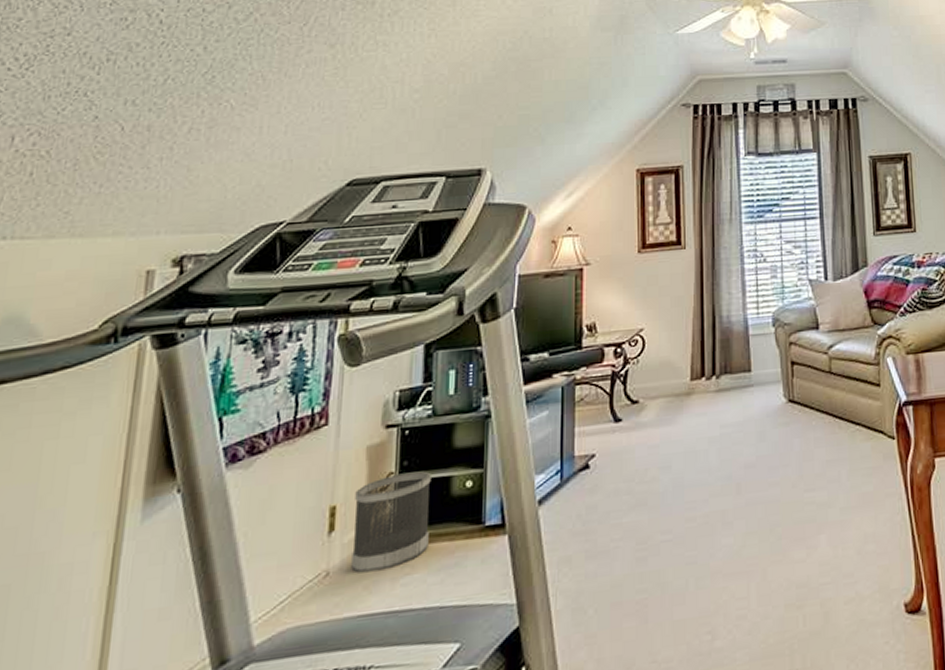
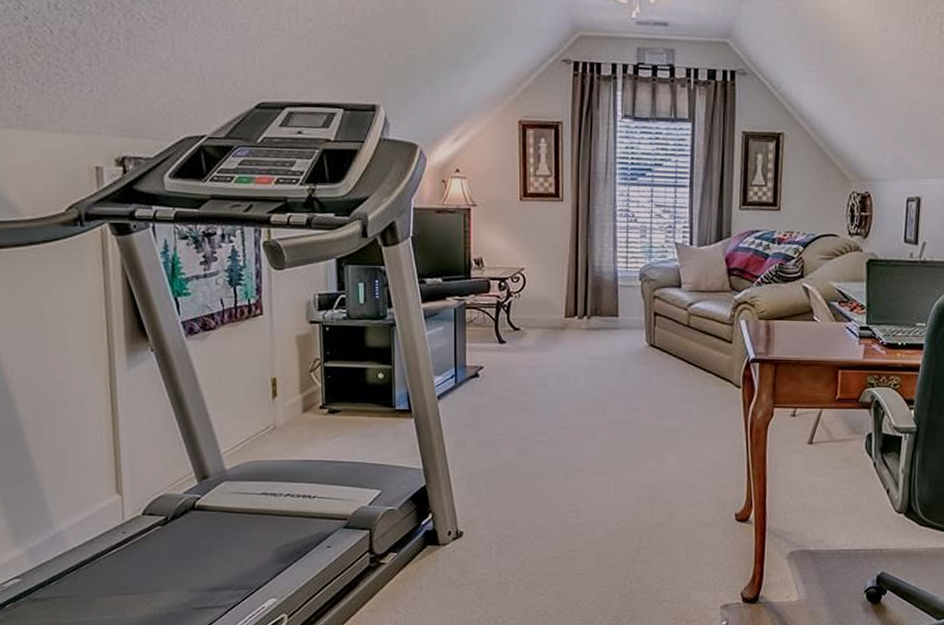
wastebasket: present [351,471,431,573] -> none [290,360,352,431]

